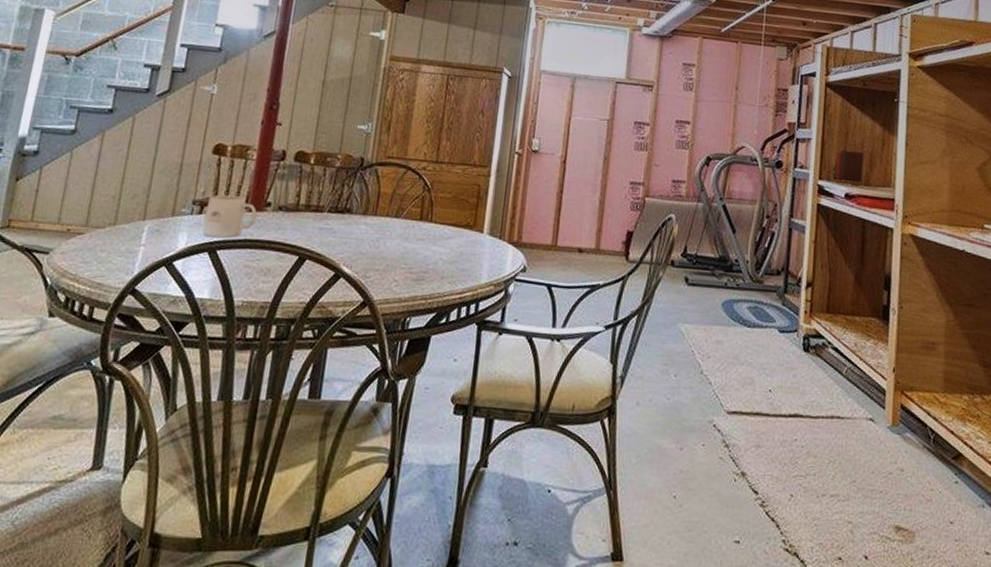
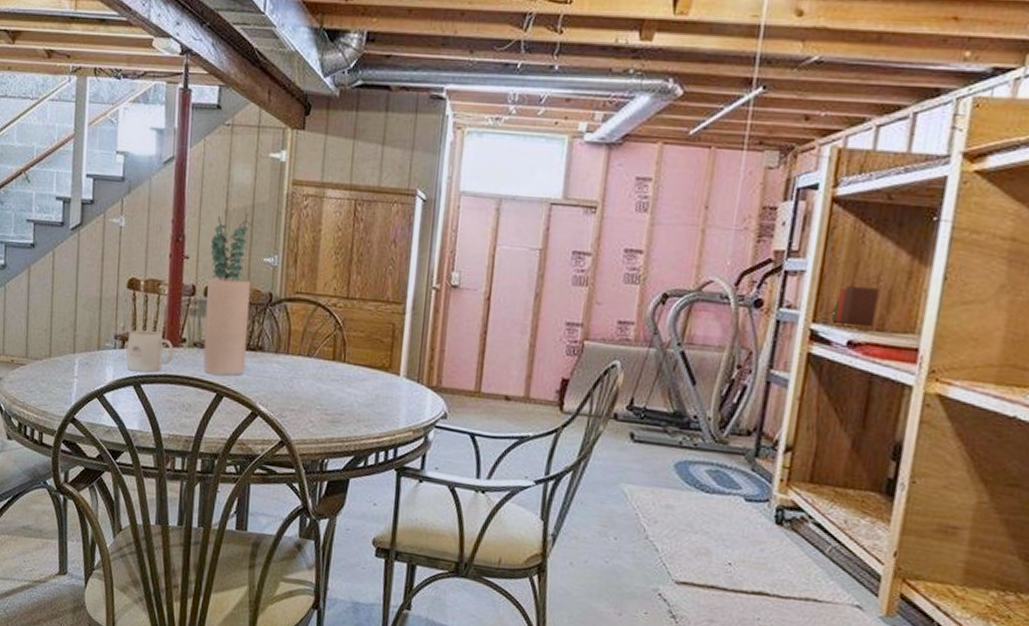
vase: none [286,84,347,240] -> present [203,213,251,377]

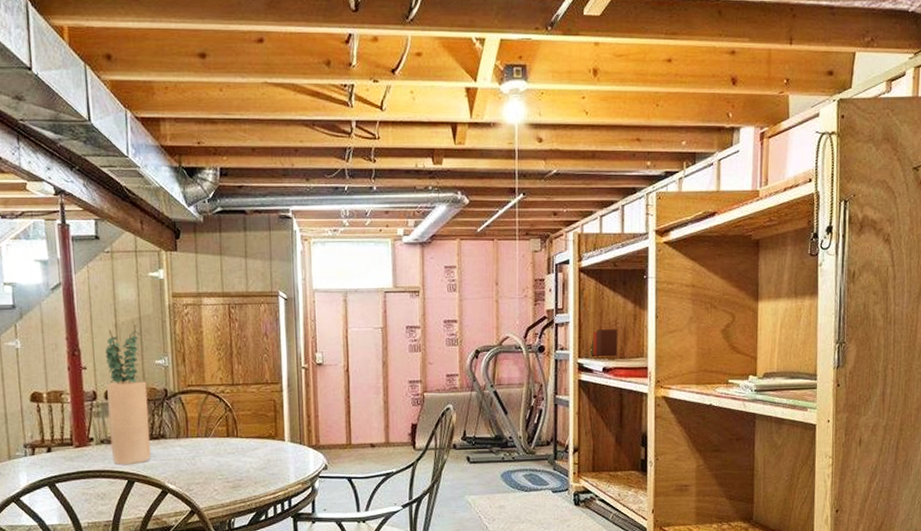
mug: present [126,330,174,373] -> none [37,436,84,473]

